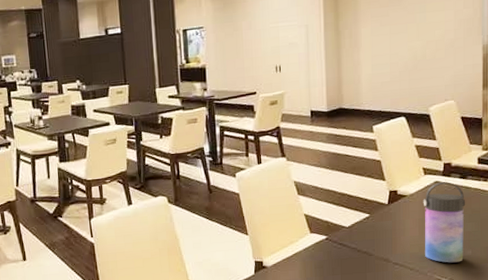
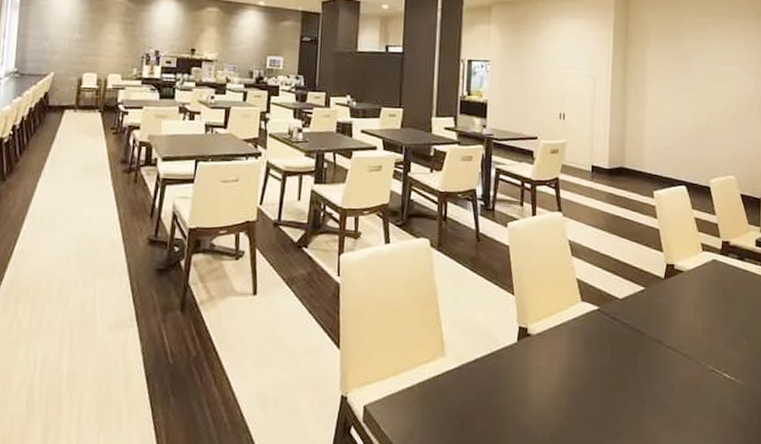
water bottle: present [423,182,466,263] -> none [699,261,743,353]

